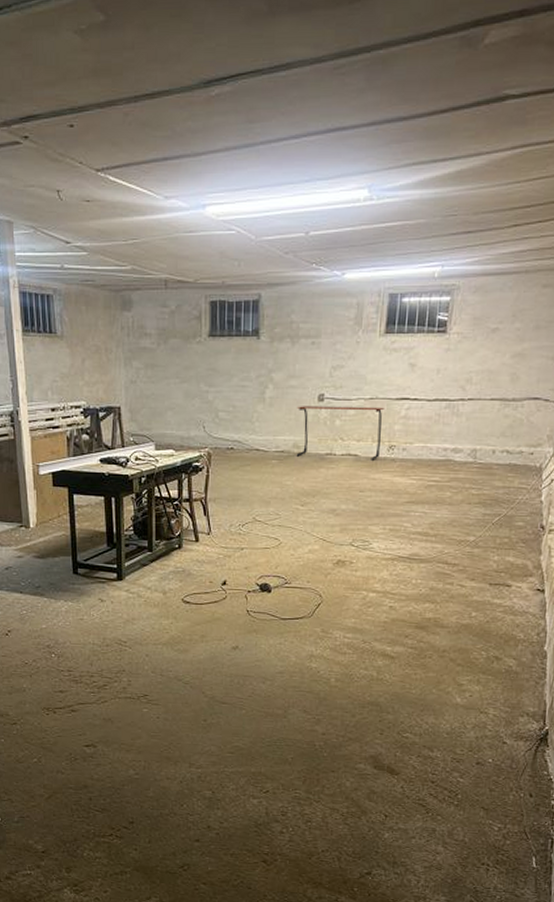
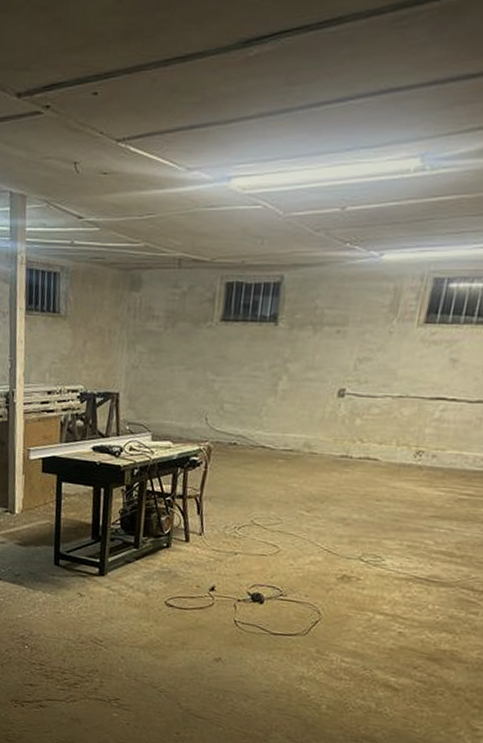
desk: present [296,406,385,461] -> none [306,401,416,467]

